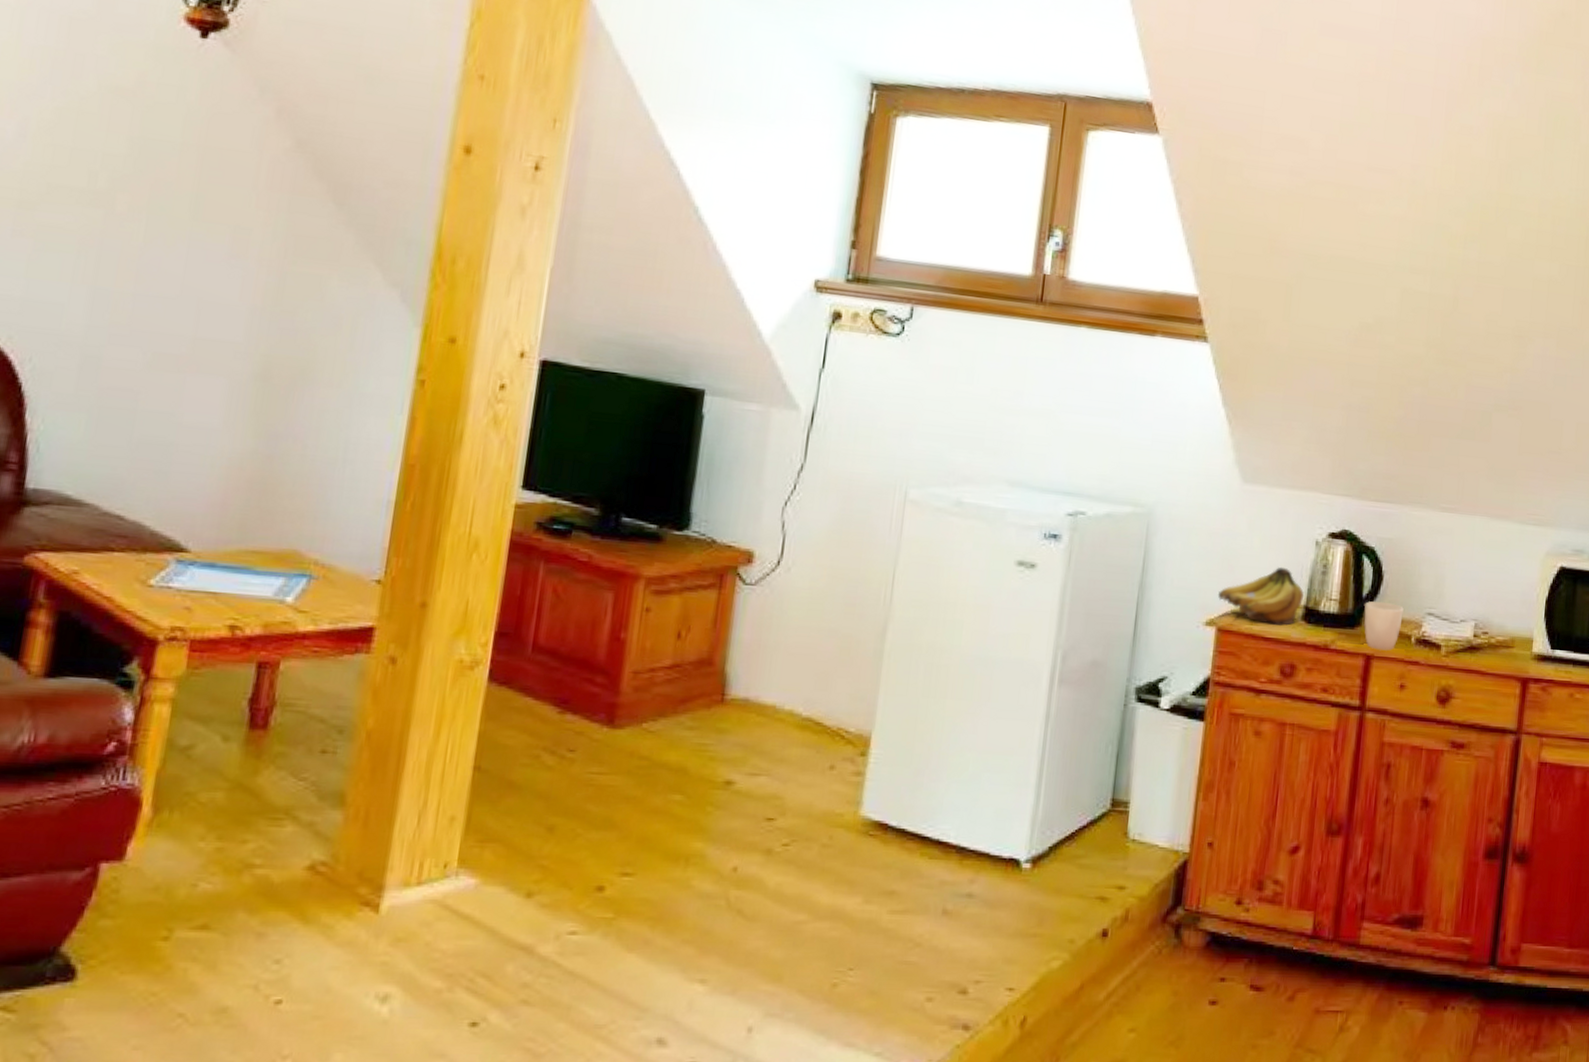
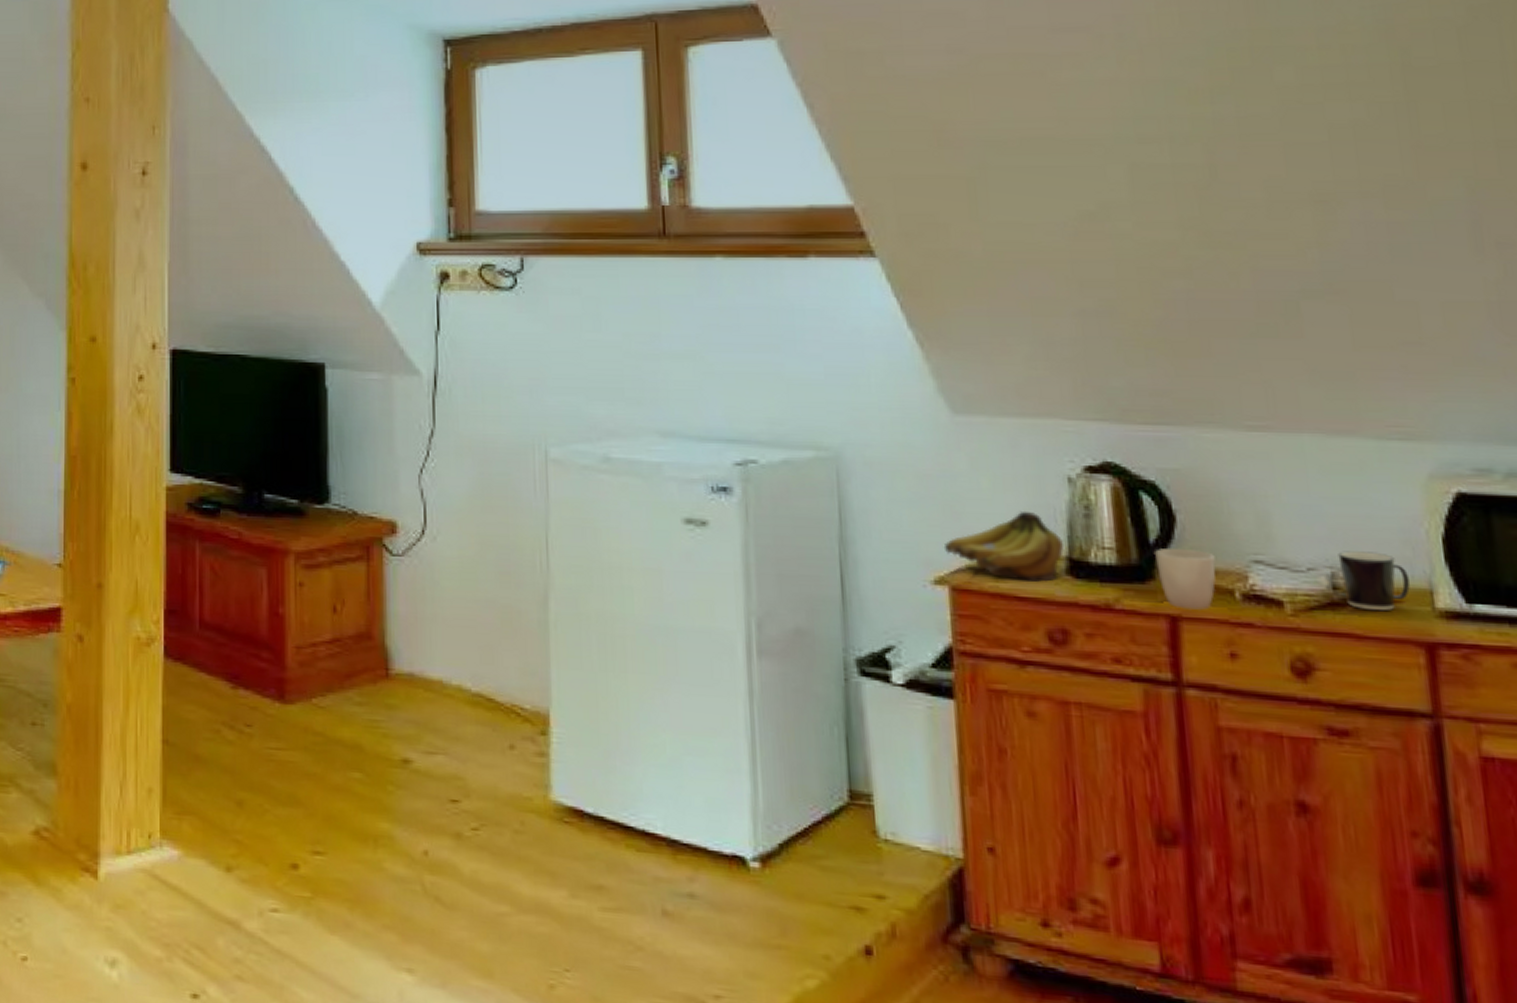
mug: none [1480,607,1522,654] -> present [1338,551,1411,612]

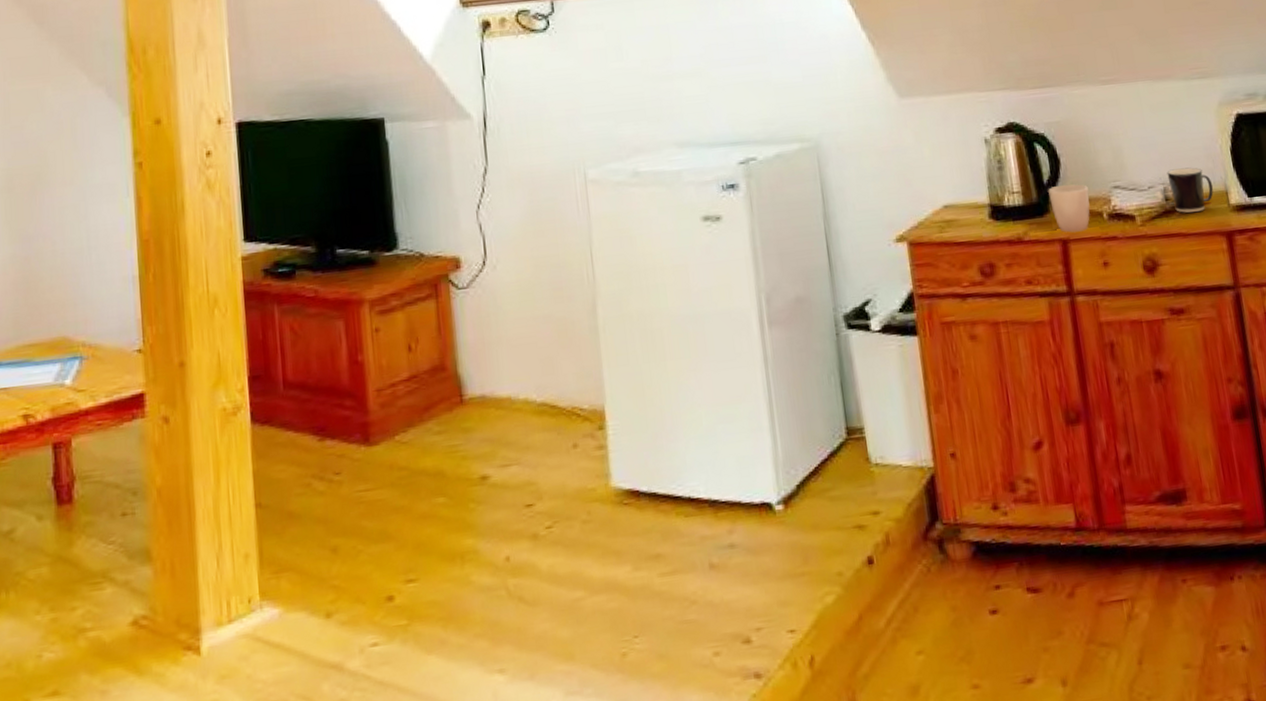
fruit: present [943,510,1065,582] -> none [901,170,987,228]

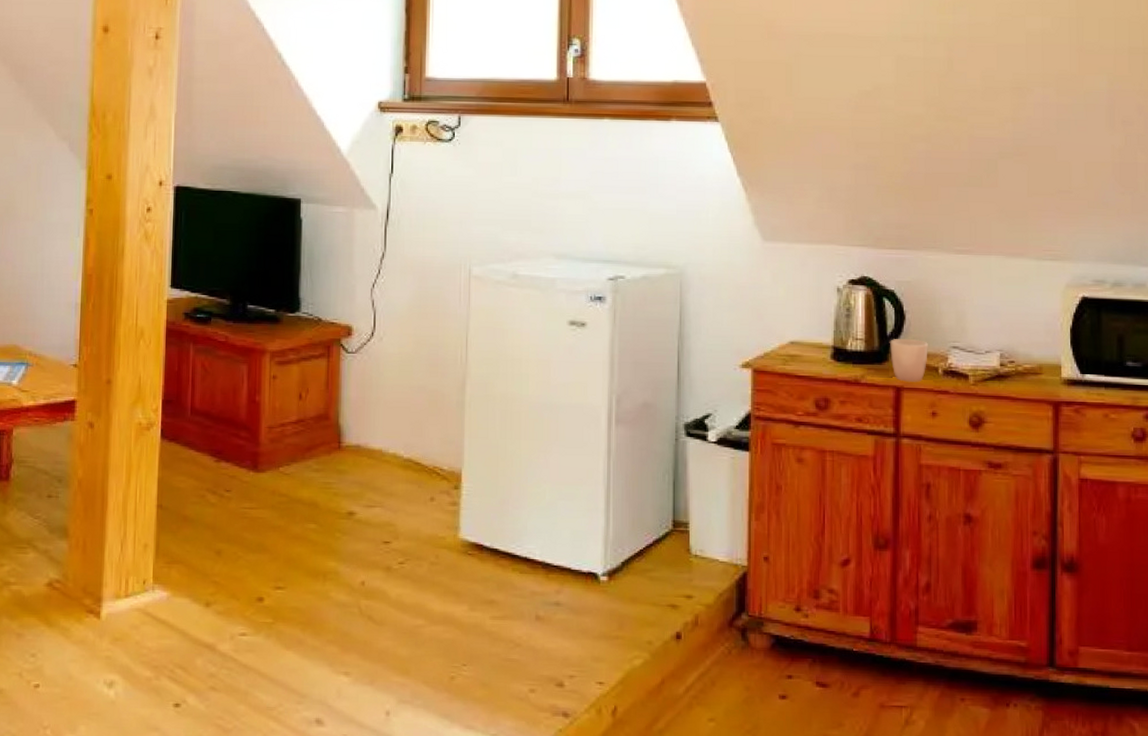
mug: present [1167,167,1214,213] -> none [1005,339,1048,381]

